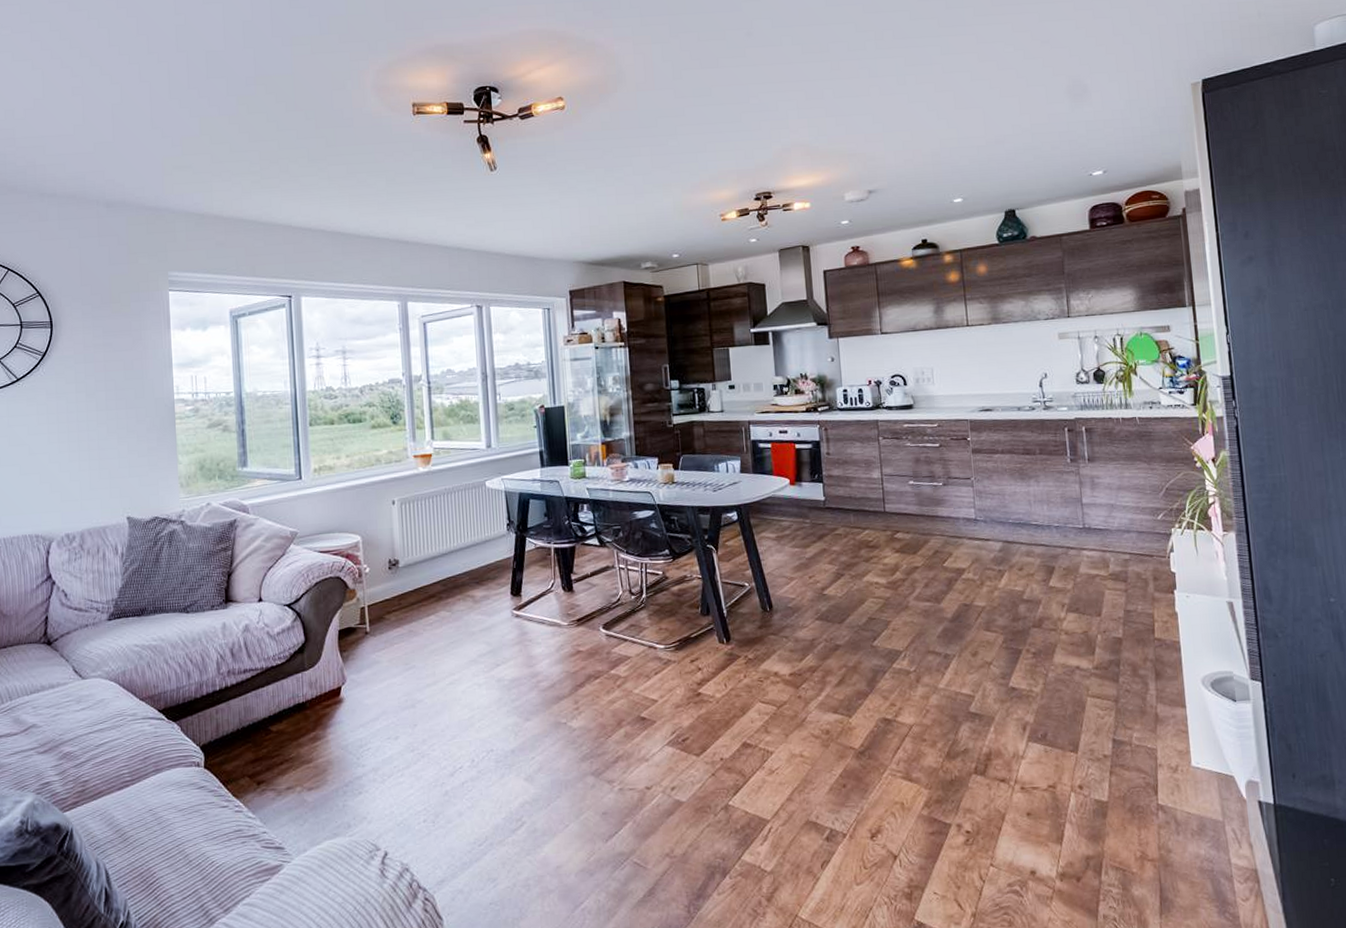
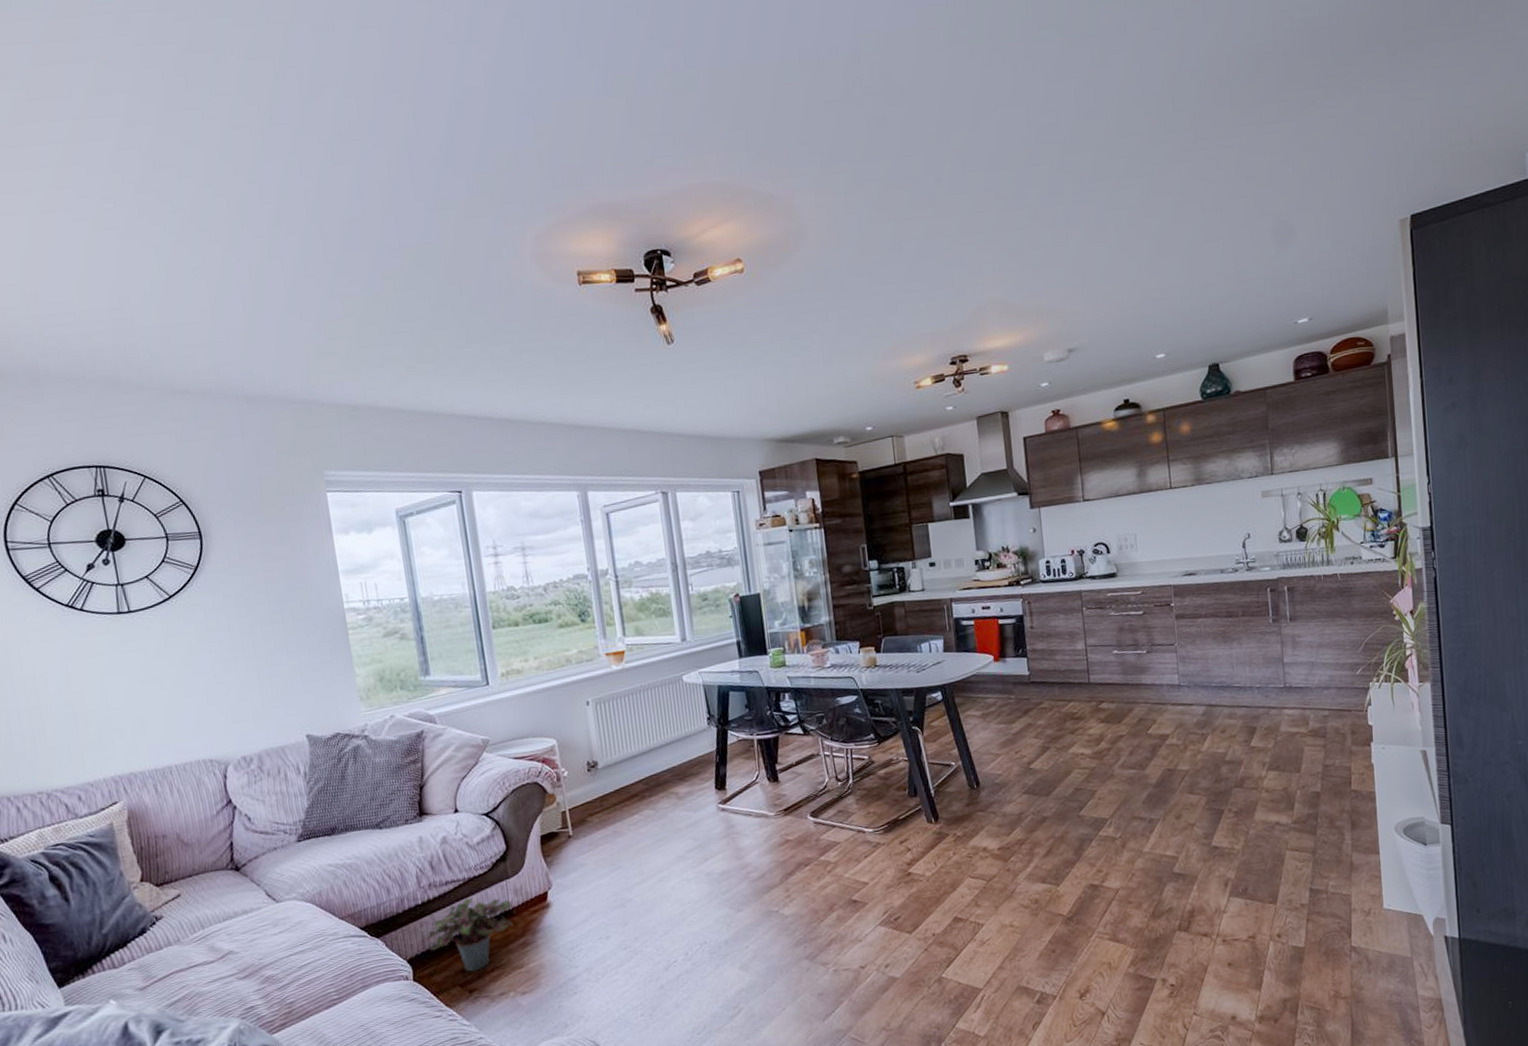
potted plant: none [221,687,306,763] -> present [426,897,514,972]

